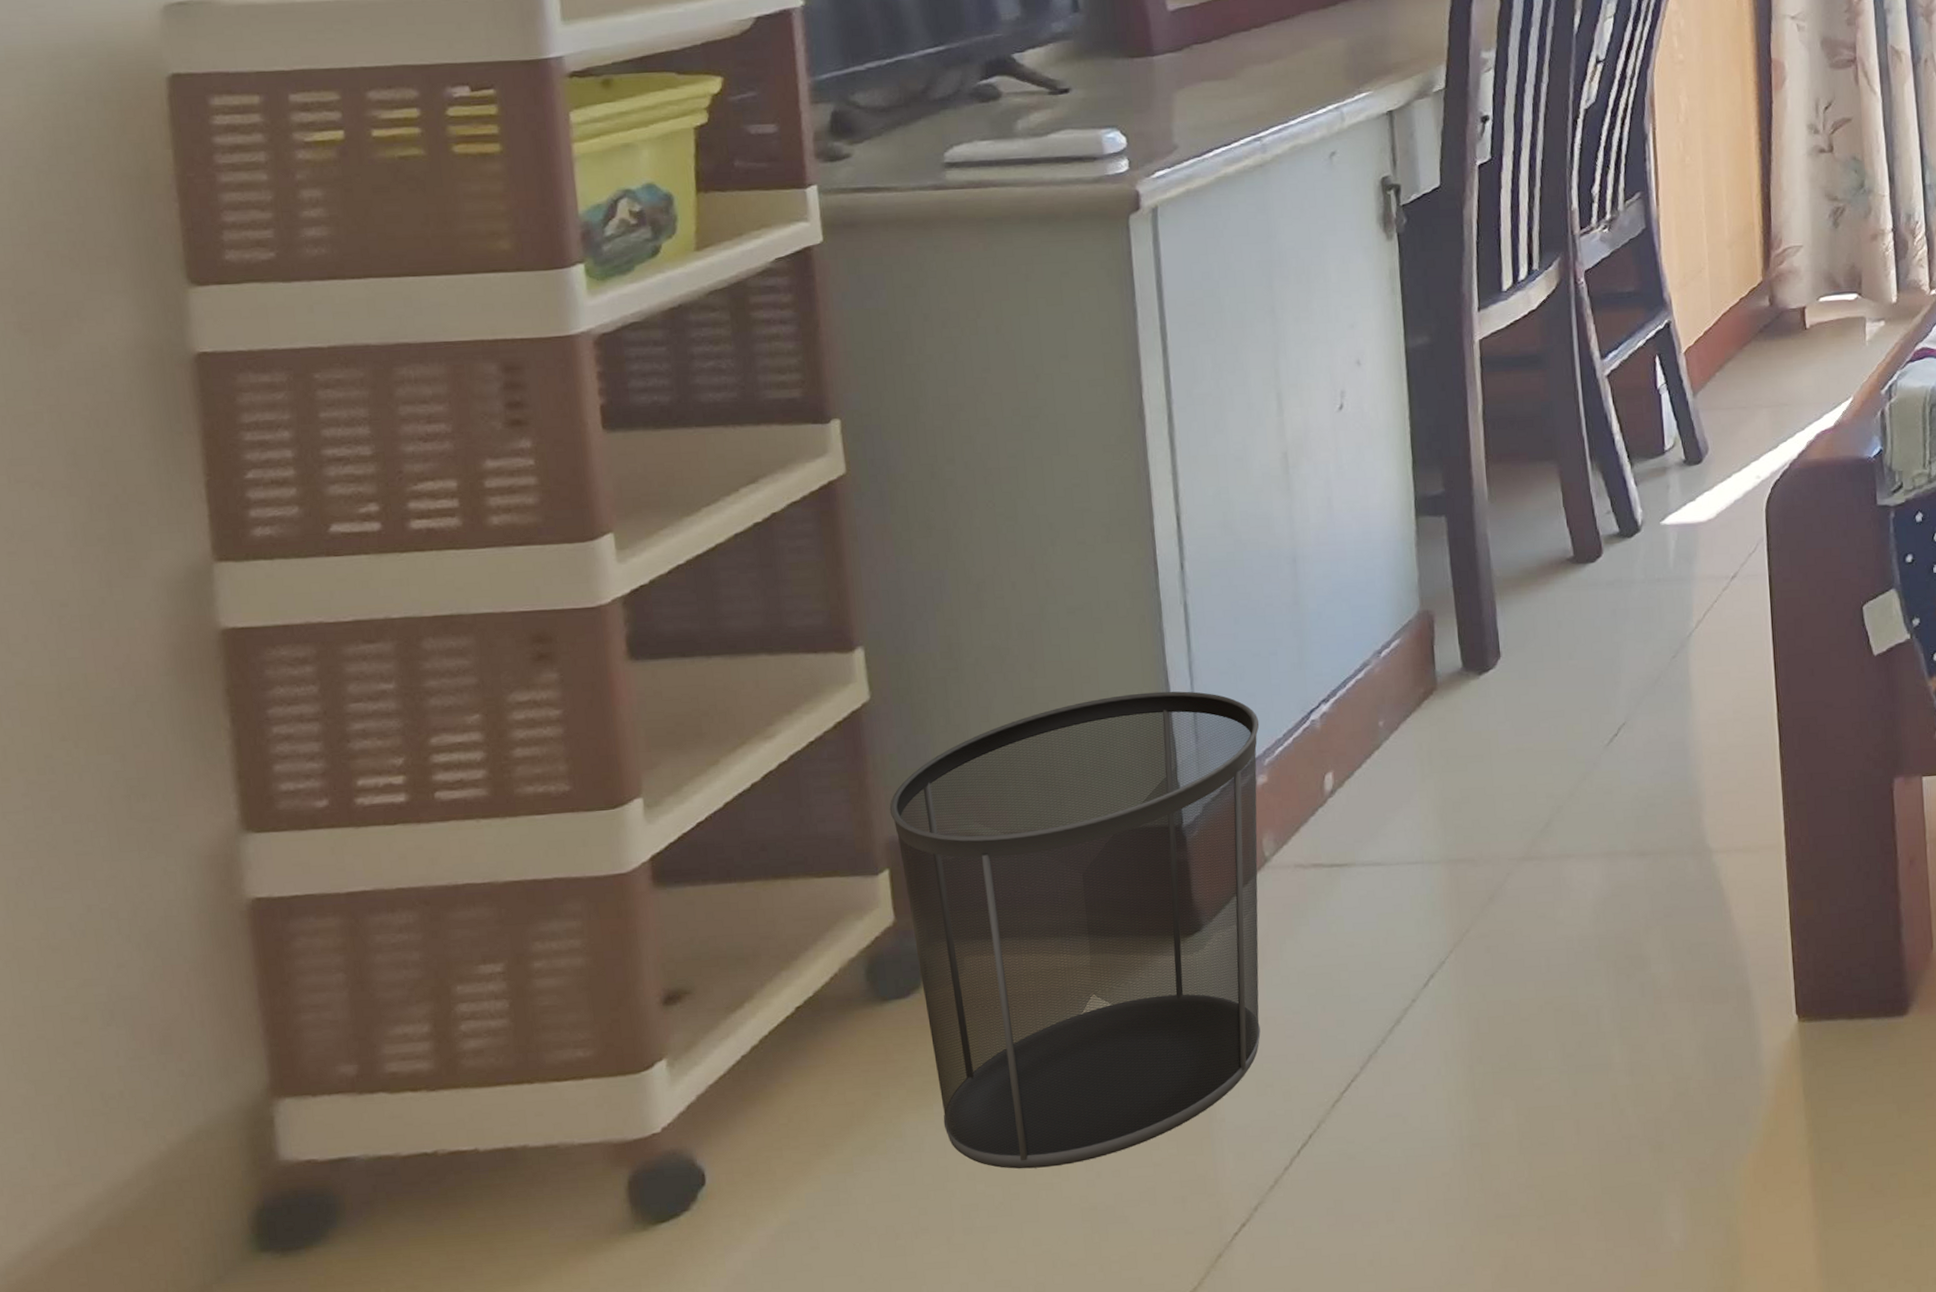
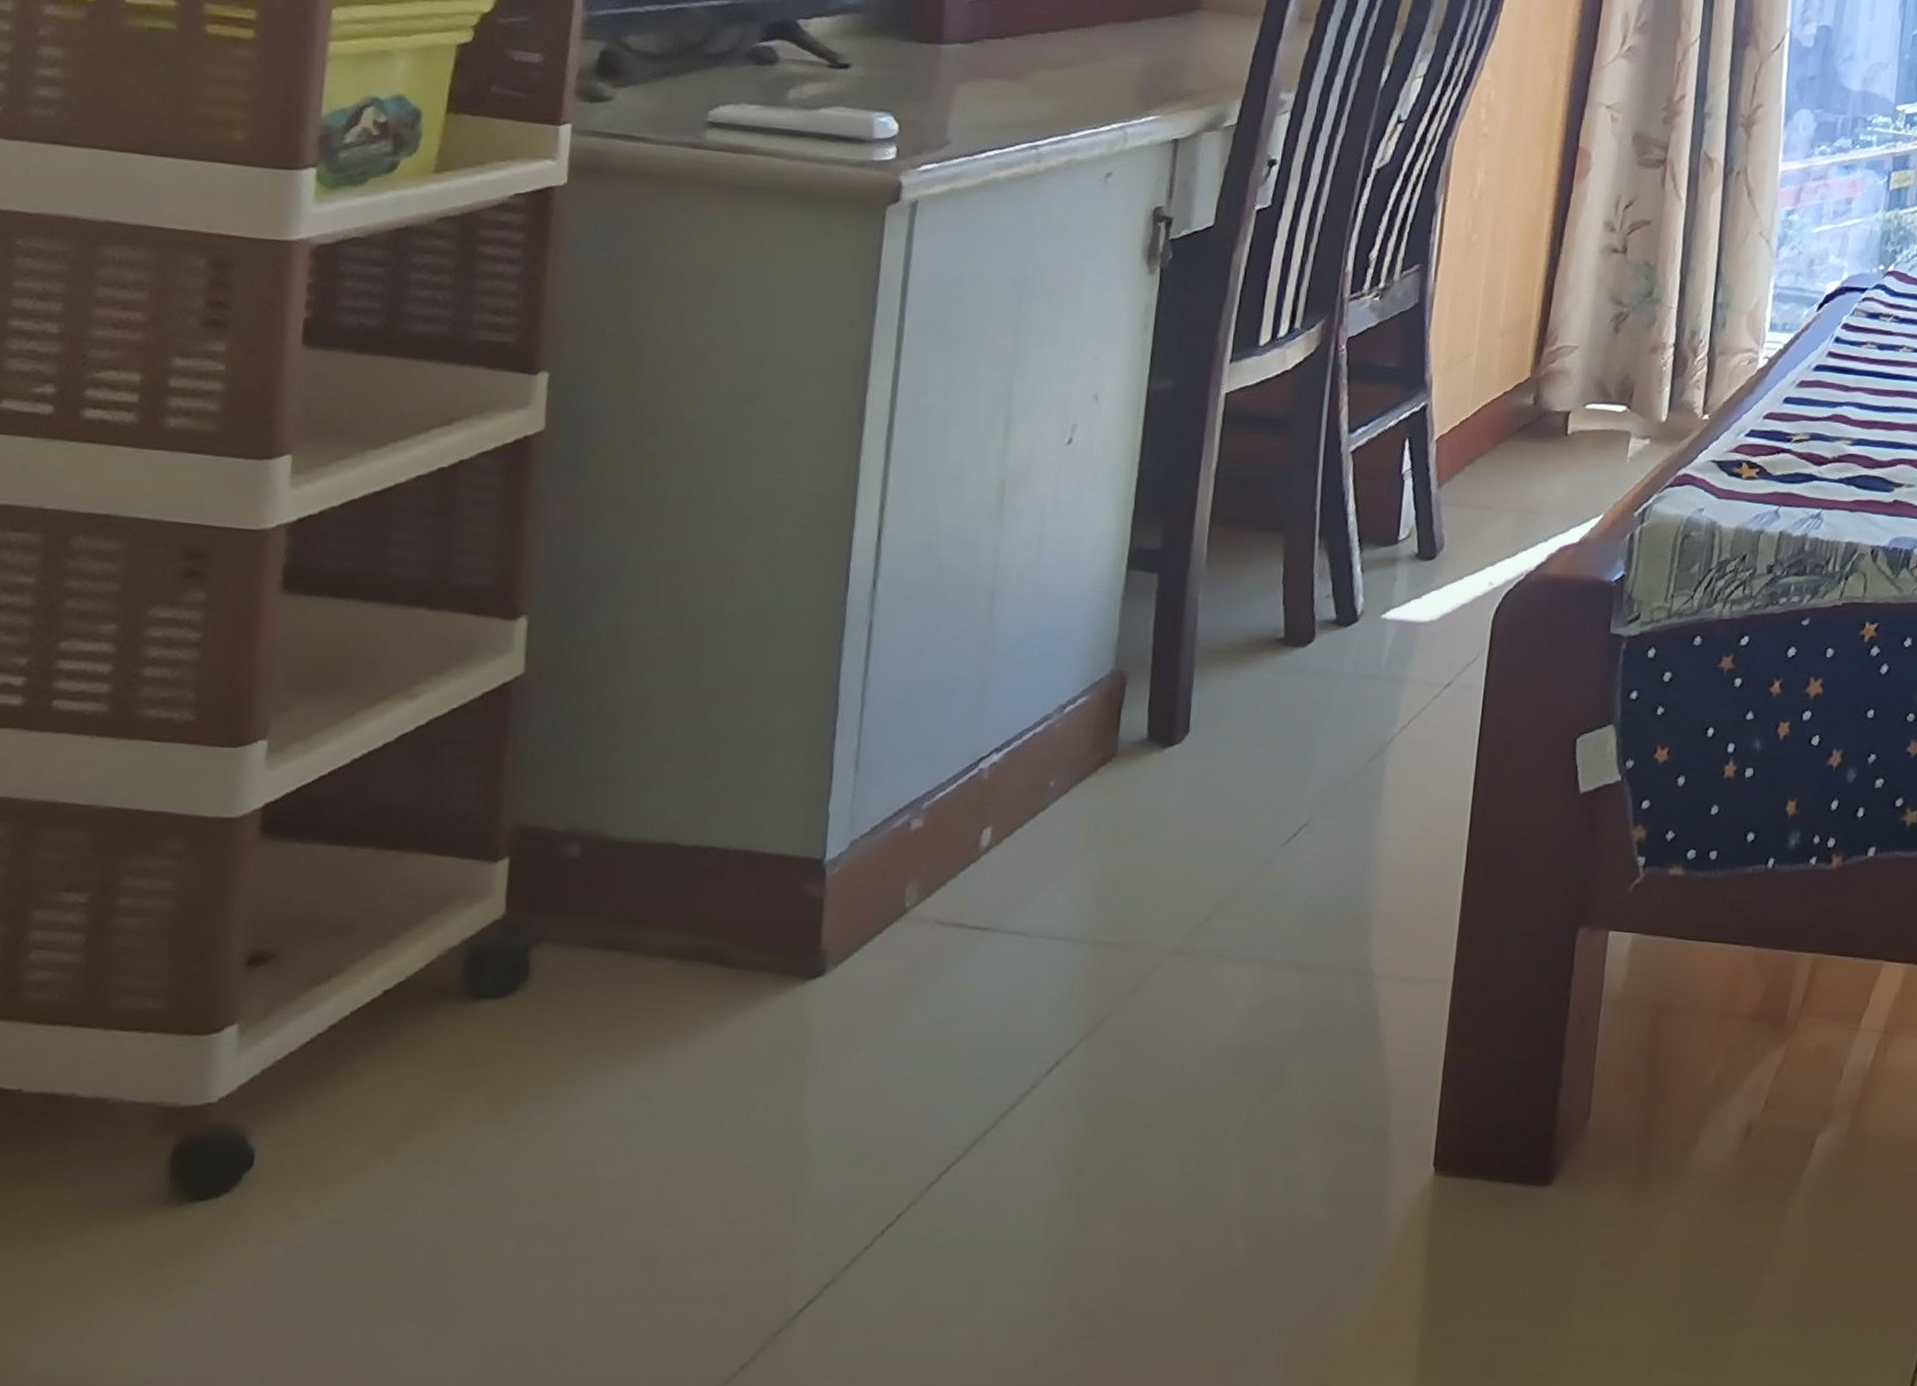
waste bin: present [889,691,1261,1169] -> none [515,710,925,1207]

